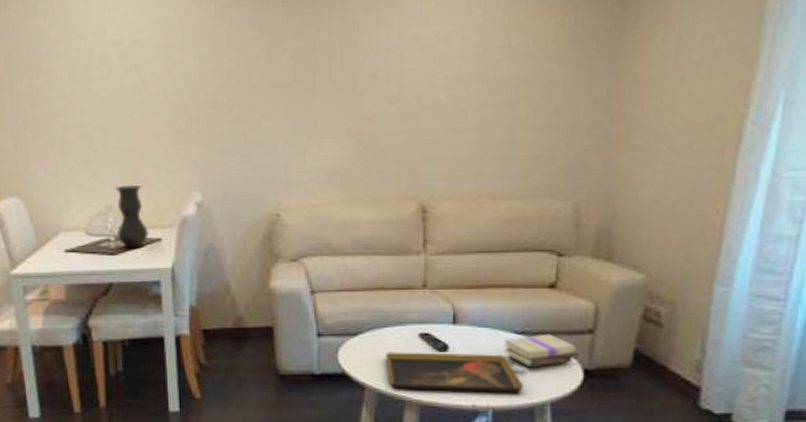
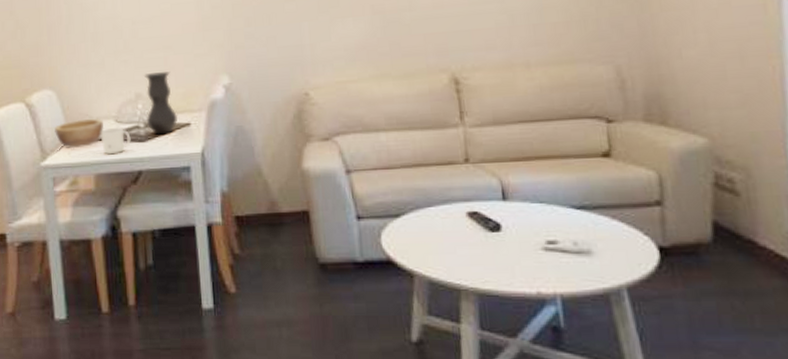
bowl: none [23,230,75,259] -> present [54,119,105,149]
mug: none [70,240,101,266] -> present [100,128,131,155]
decorative tray: present [385,352,525,394] -> none [432,232,594,279]
books: present [504,333,579,368] -> none [562,207,650,247]

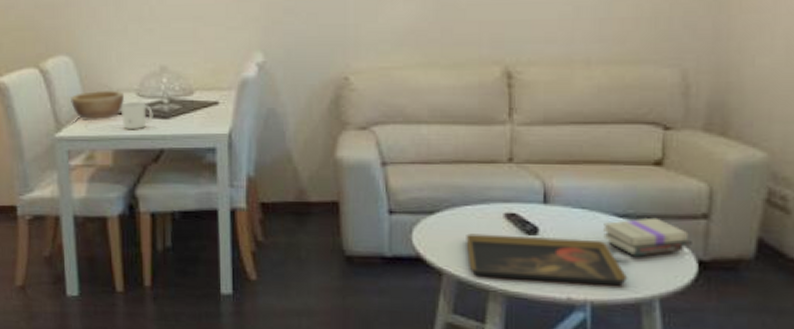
vase: present [143,71,178,136] -> none [170,43,206,114]
decorative tray: none [432,232,594,279] -> present [466,233,628,286]
books: none [562,207,650,247] -> present [603,217,692,257]

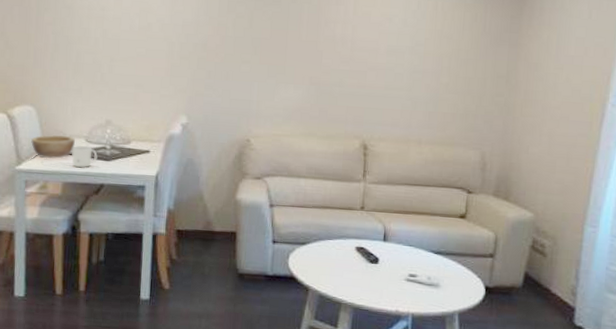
decorative tray: present [466,233,628,286] -> none [327,260,438,303]
books: present [603,217,692,257] -> none [423,255,482,283]

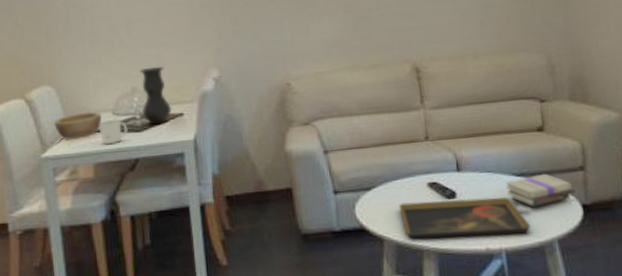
vase: none [112,104,140,158] -> present [139,66,172,126]
decorative tray: none [327,260,438,303] -> present [399,197,531,240]
books: none [423,255,482,283] -> present [506,173,576,207]

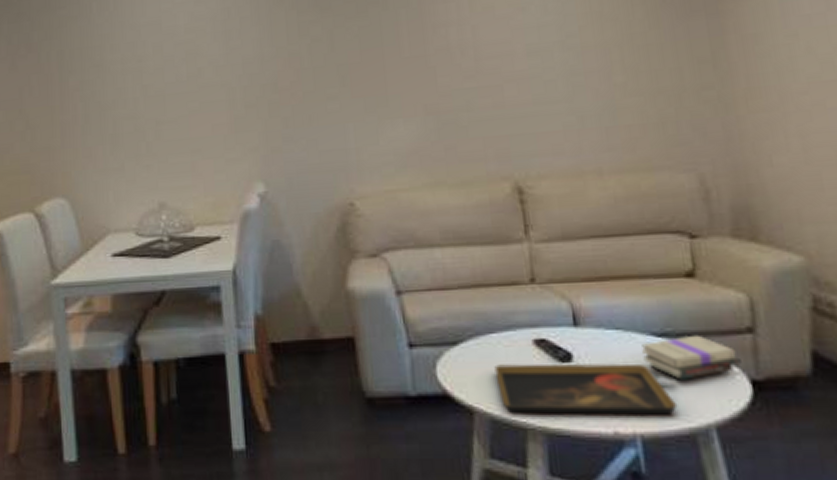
bowl: present [54,112,103,141] -> none [67,231,124,266]
mug: present [98,119,128,145] -> none [118,242,153,273]
vase: present [139,66,172,126] -> none [168,177,207,251]

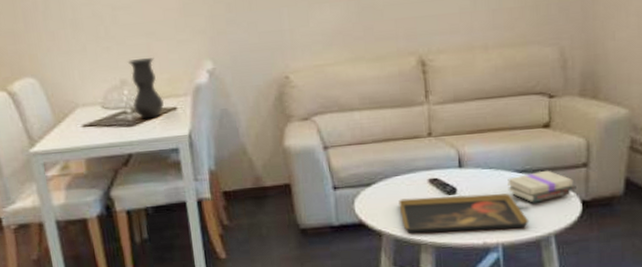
vase: none [168,177,207,251] -> present [127,57,164,120]

